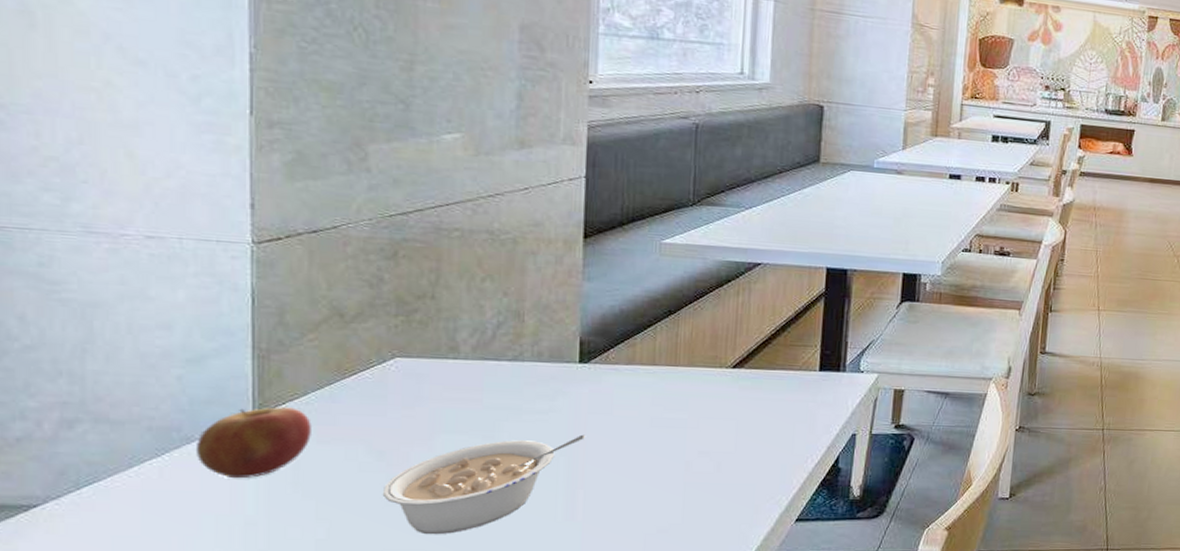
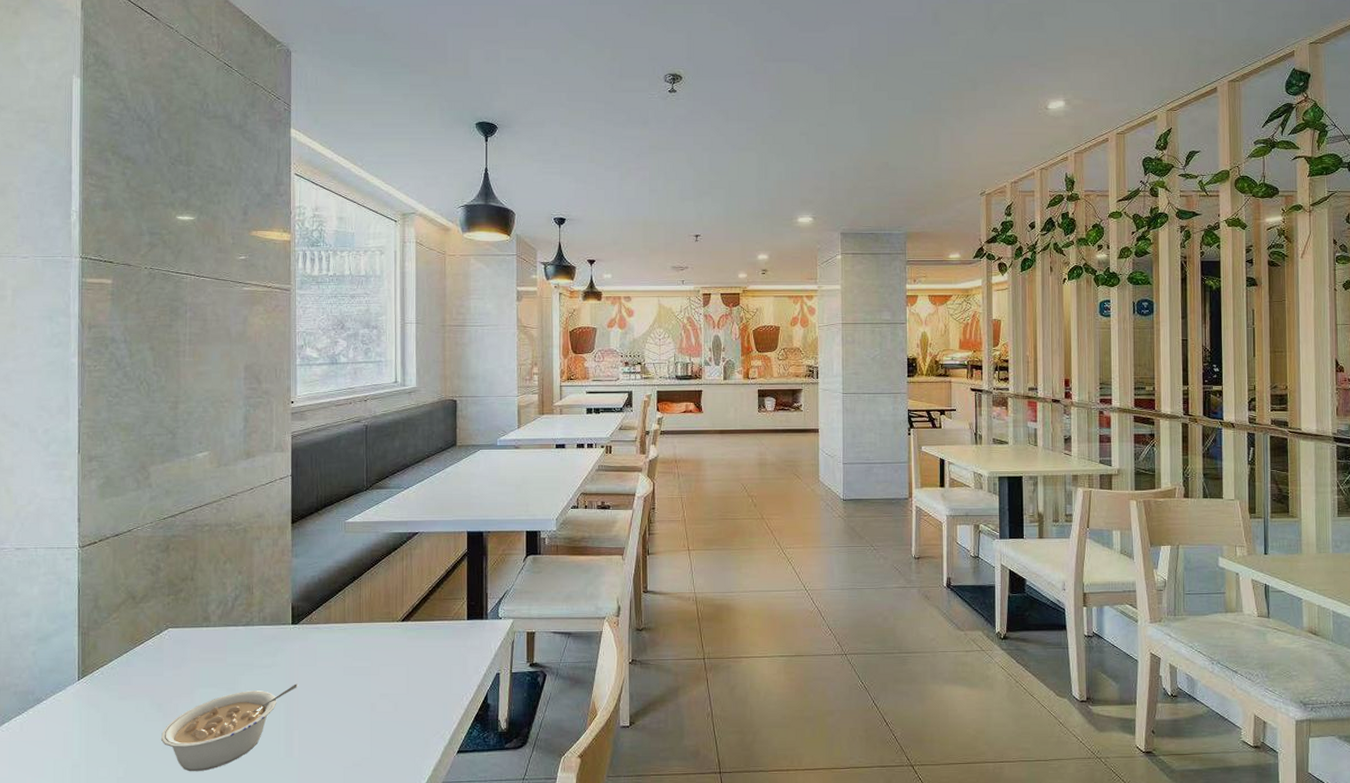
apple: present [197,407,311,479] -> none [43,672,115,730]

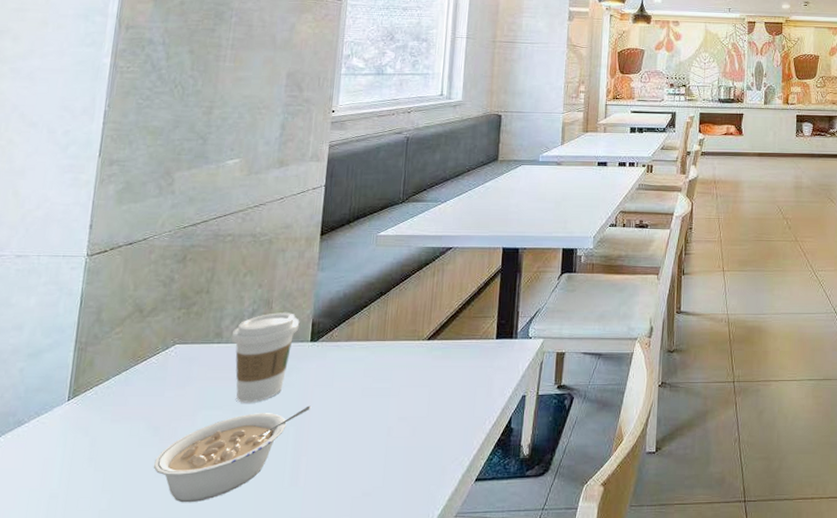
coffee cup: none [218,597,280,682] -> present [231,312,300,403]

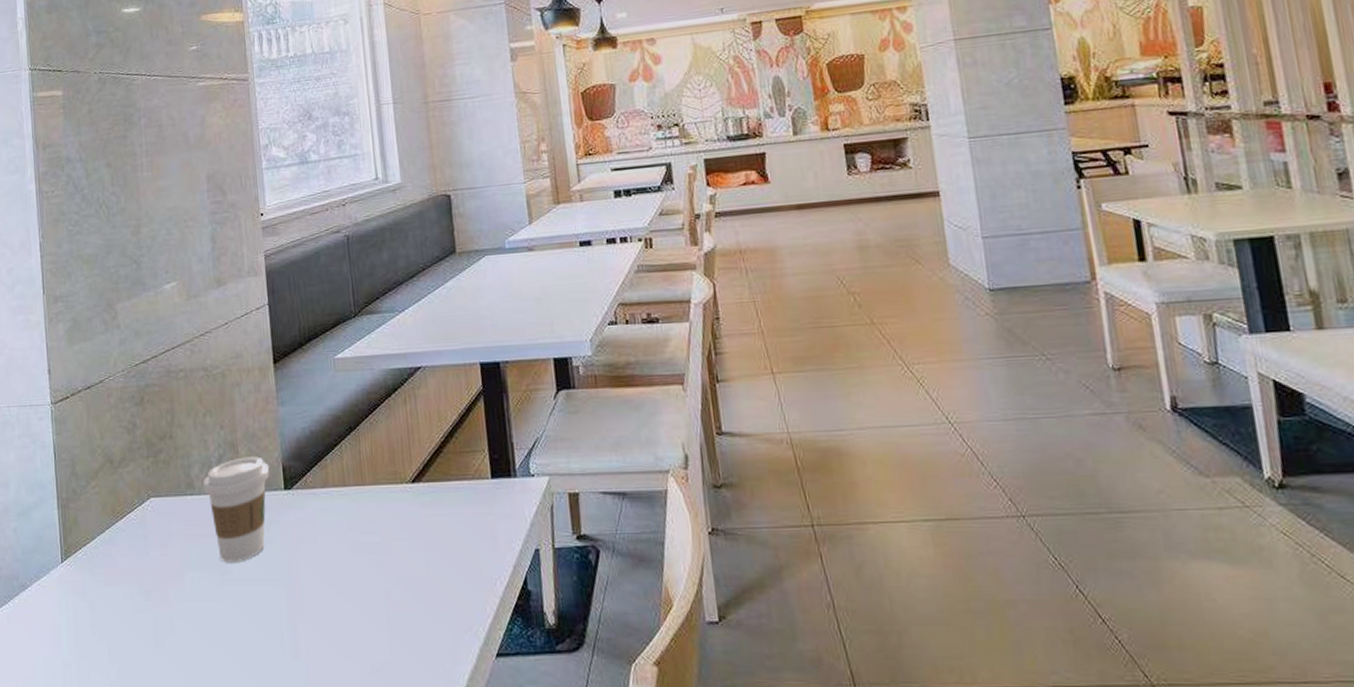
legume: present [153,405,312,503] -> none [152,565,299,676]

